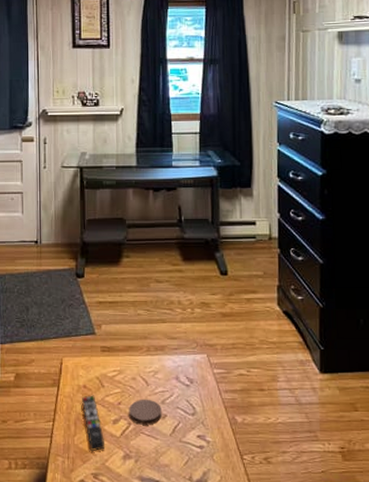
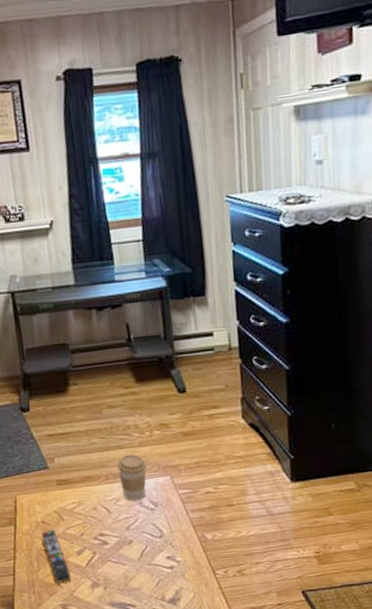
coaster: present [129,399,162,425] -> none [92,527,128,553]
coffee cup: none [159,328,186,376] -> present [117,454,147,502]

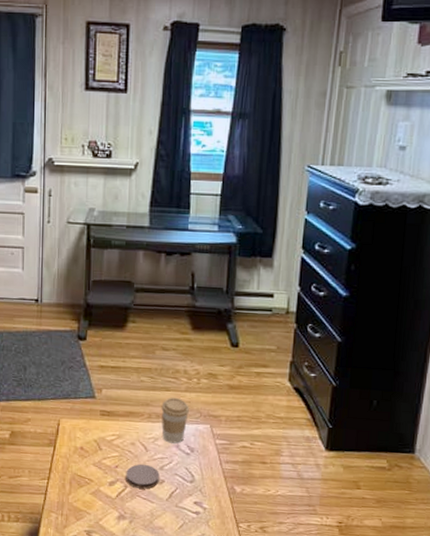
remote control: present [41,529,72,584] -> none [78,457,100,510]
coaster: none [92,527,128,553] -> present [126,464,160,489]

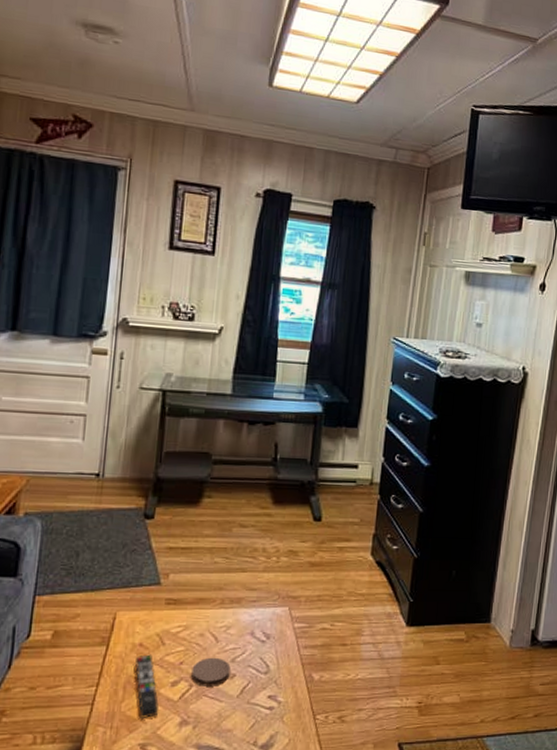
remote control: none [78,457,100,510] -> present [135,654,159,718]
coffee cup: present [161,397,189,444] -> none [235,578,267,631]

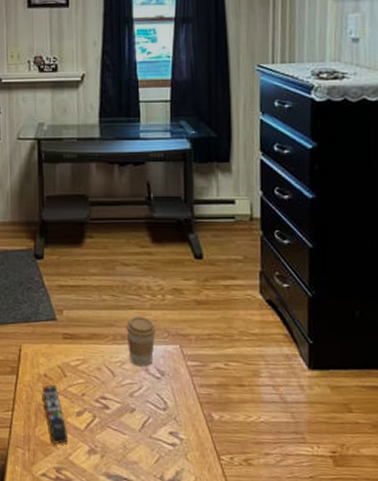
coaster: present [191,657,231,686] -> none [94,390,130,419]
coffee cup: none [235,578,267,631] -> present [126,316,156,367]

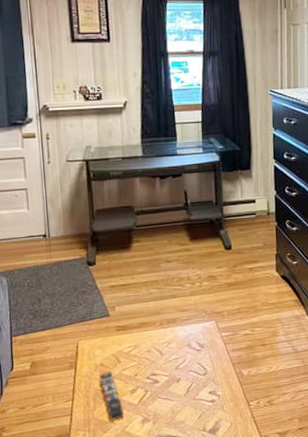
coffee cup: present [126,316,156,367] -> none [170,302,196,344]

